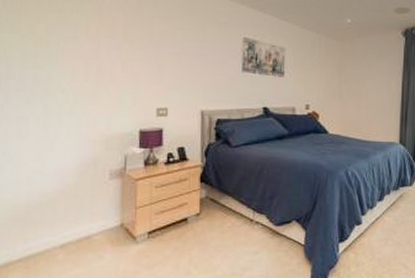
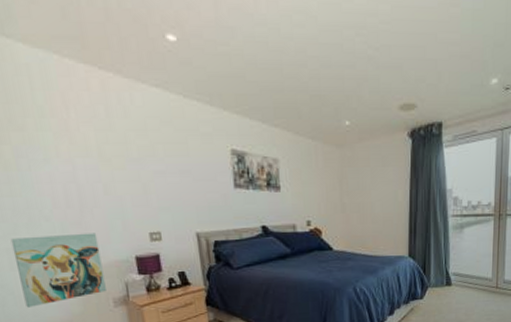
wall art: none [22,105,107,176] -> present [10,233,106,308]

